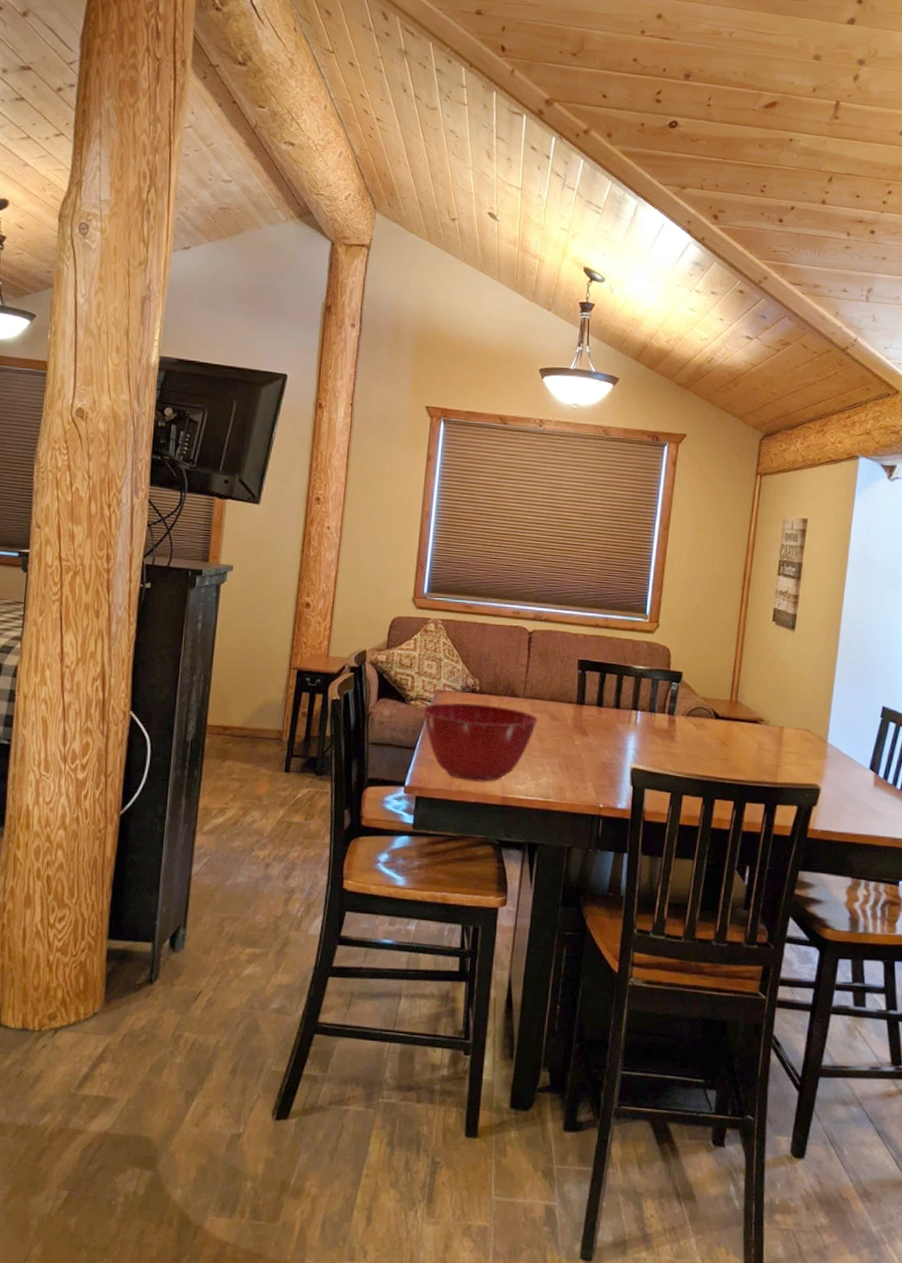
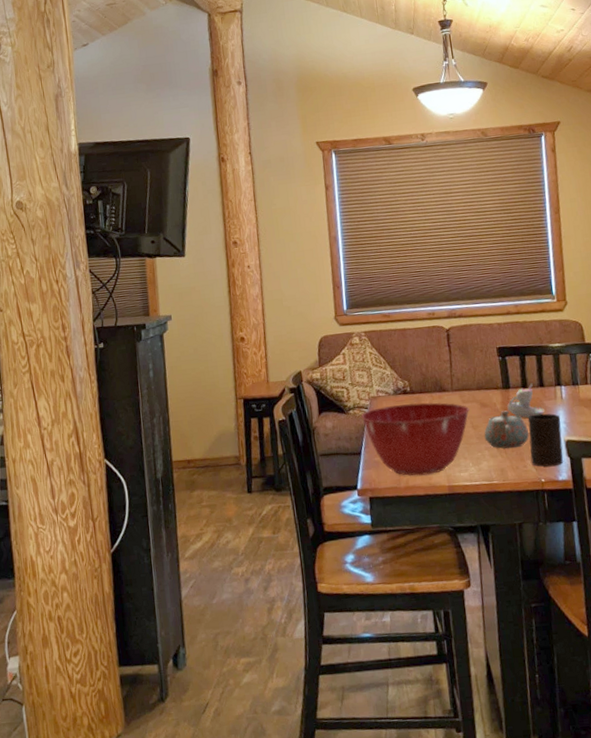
teapot: none [548,727,595,768] -> present [484,410,529,449]
candle: none [578,703,617,738] -> present [507,383,546,418]
cup: none [592,736,631,793] -> present [528,413,563,467]

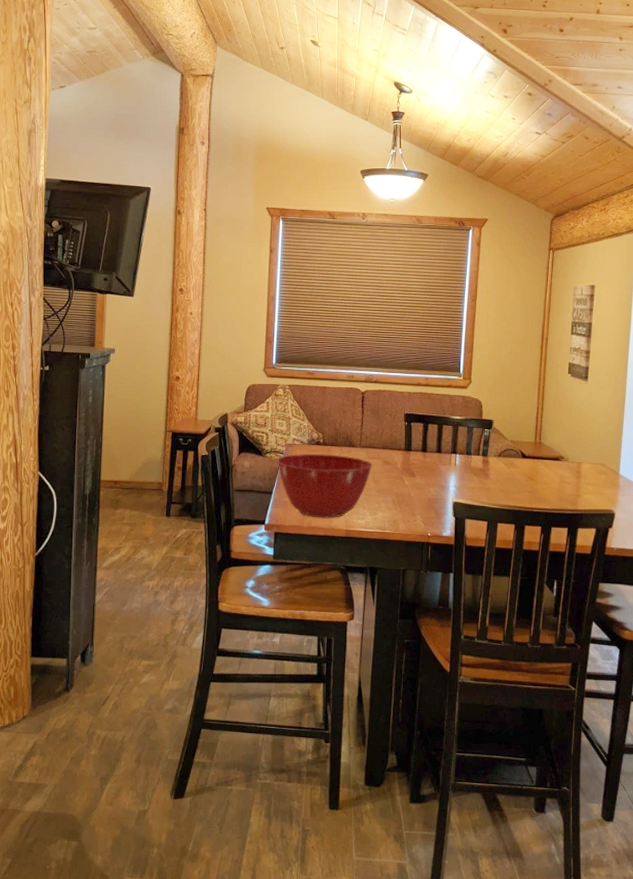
teapot: present [484,410,529,449] -> none [383,470,422,504]
candle: present [507,383,546,418] -> none [407,448,440,478]
cup: present [528,413,563,467] -> none [421,476,452,524]

